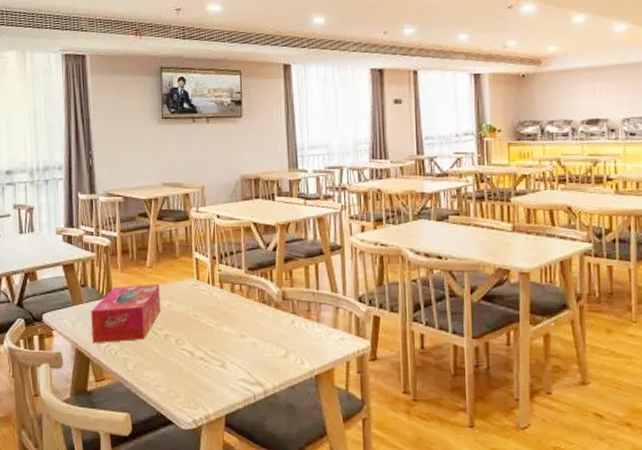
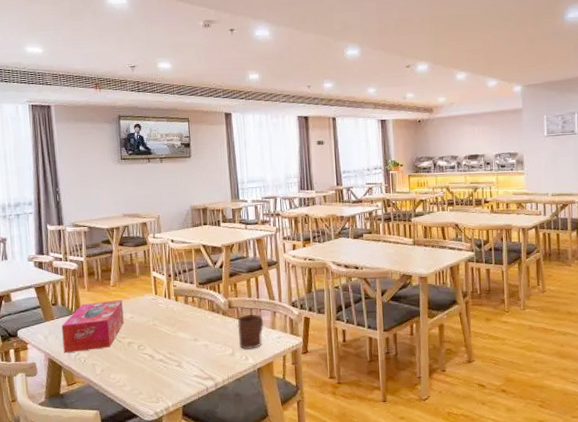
cup: none [293,309,323,351] -> present [238,314,263,349]

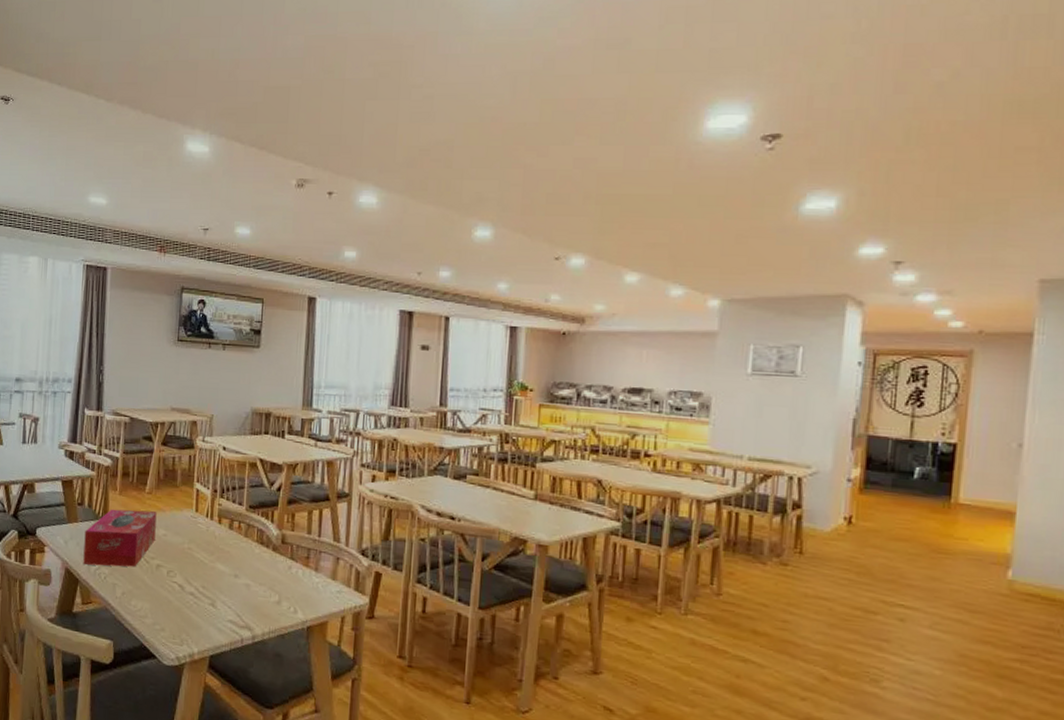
cup: present [238,314,263,349] -> none [289,555,322,601]

